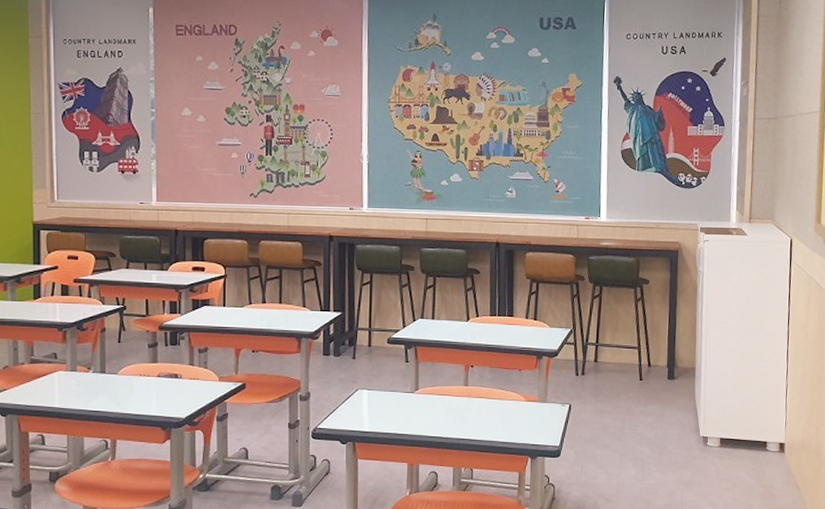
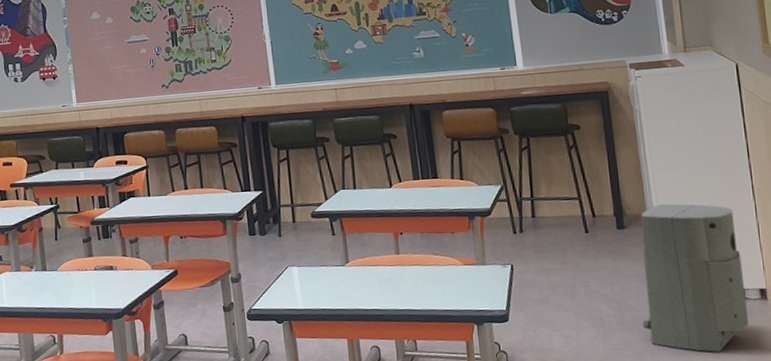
air purifier: none [677,360,769,496] -> present [641,203,749,352]

